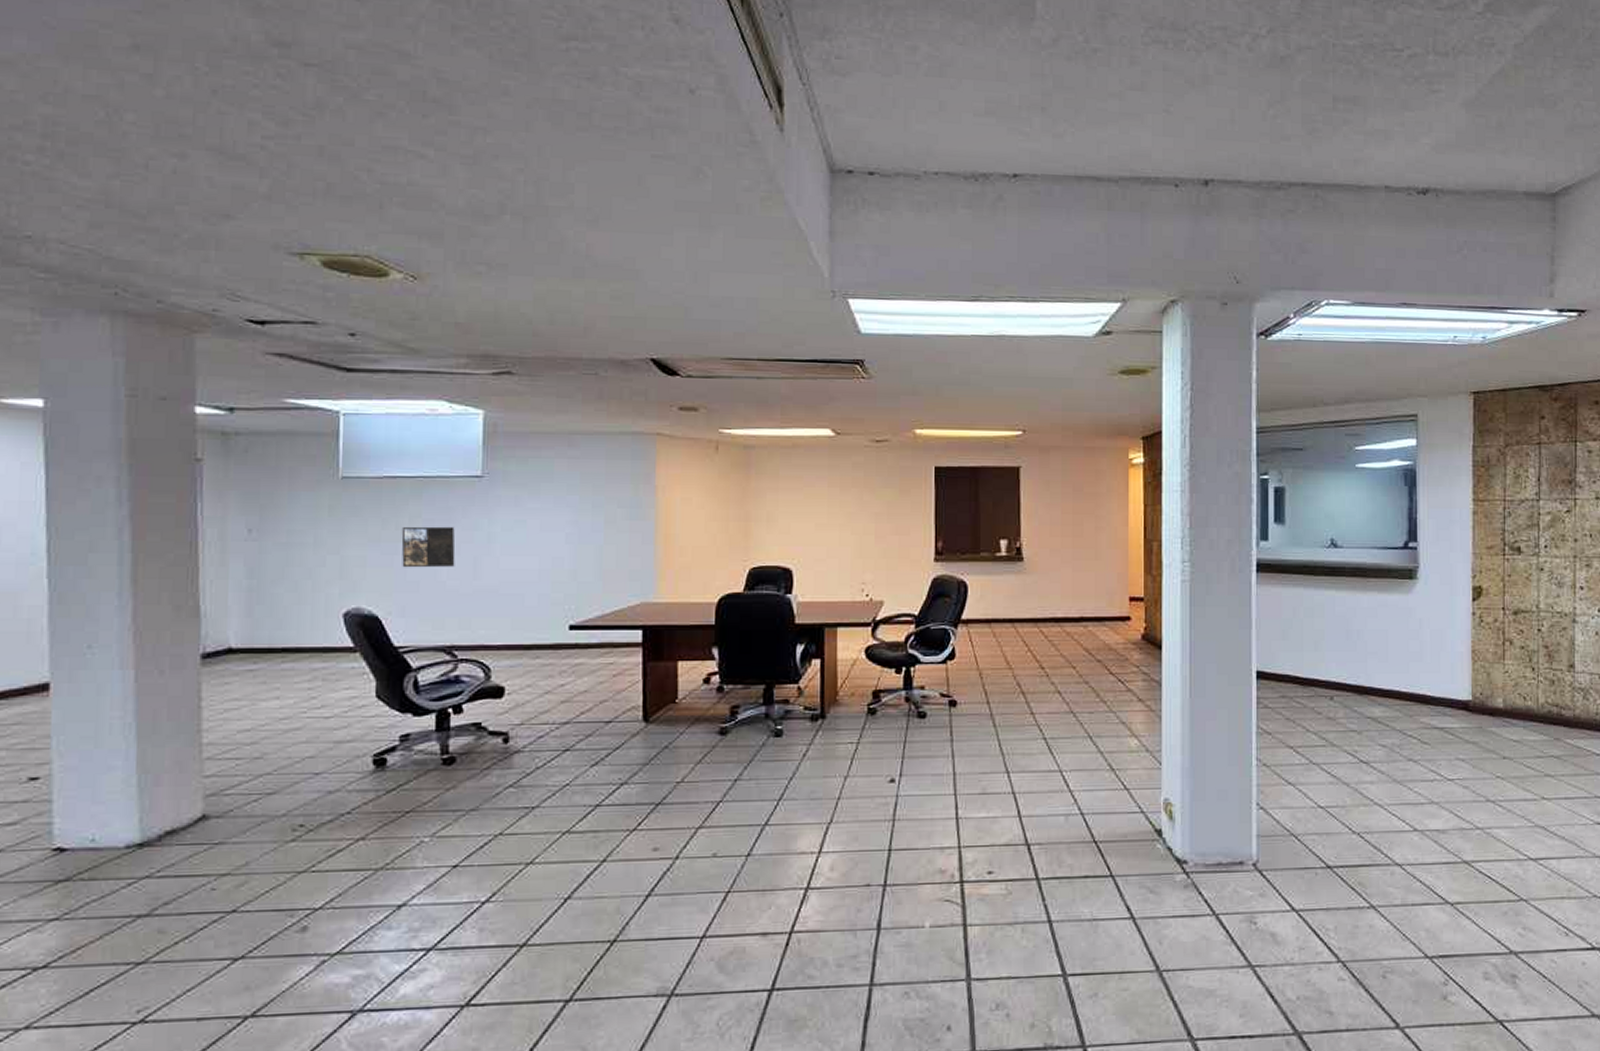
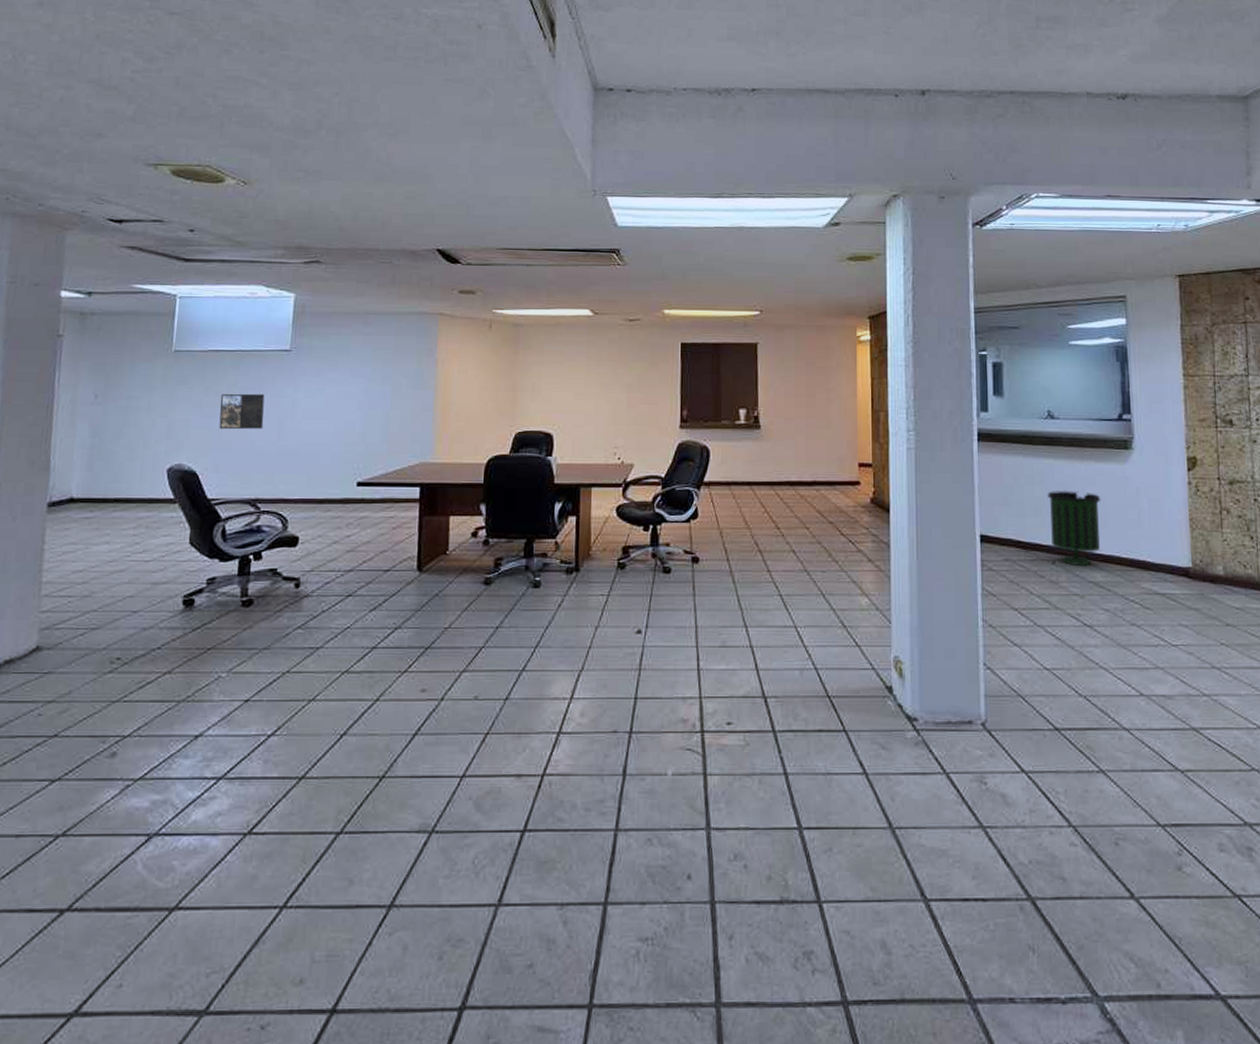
trash can: none [1327,622,1383,701] -> present [1047,490,1101,565]

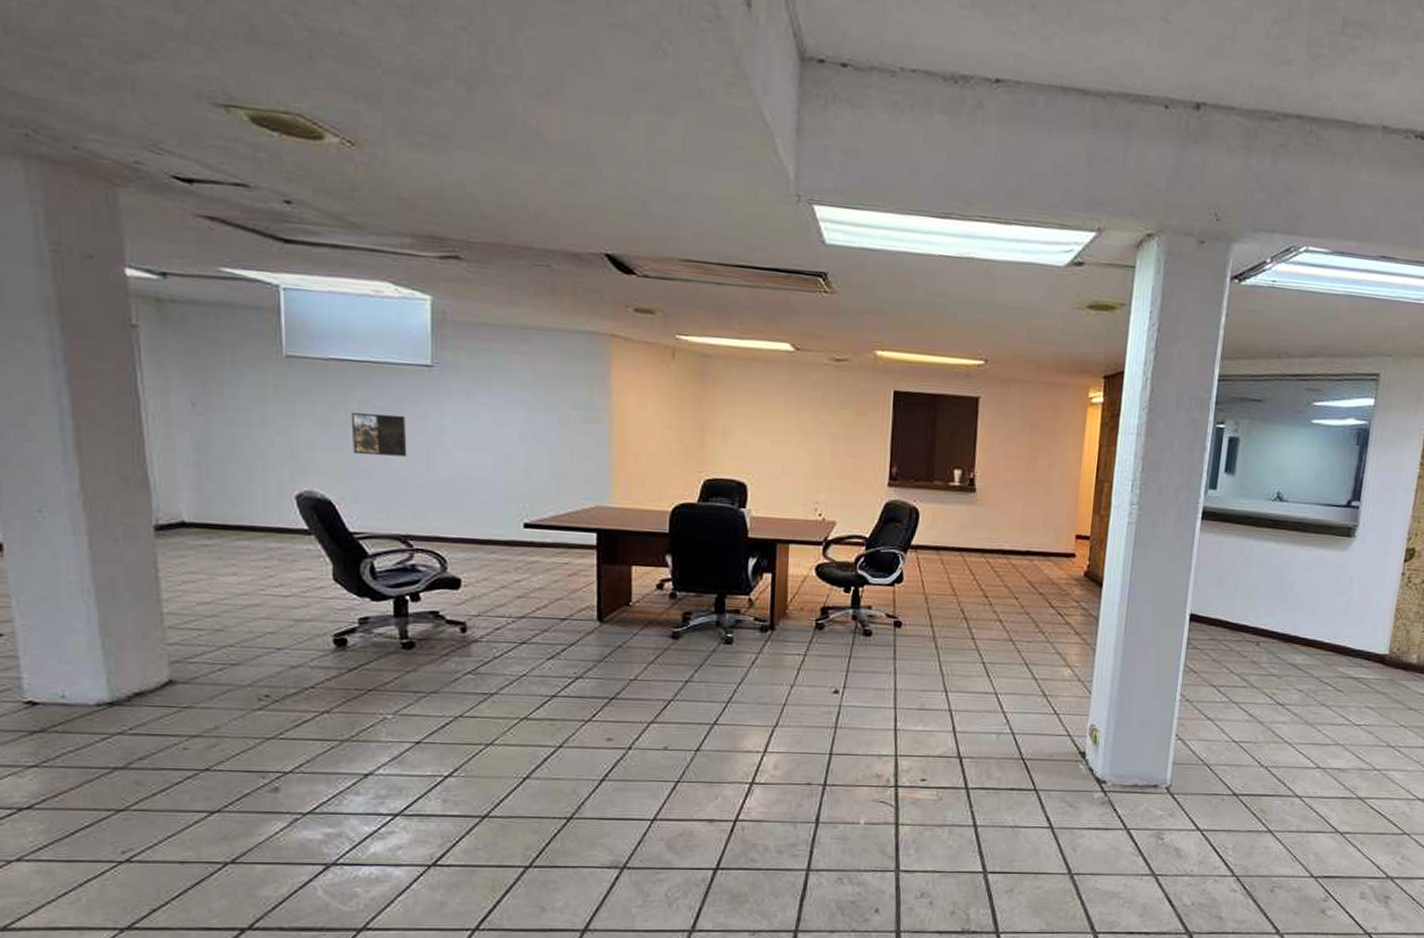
trash can: present [1047,490,1101,565] -> none [1259,574,1315,648]

